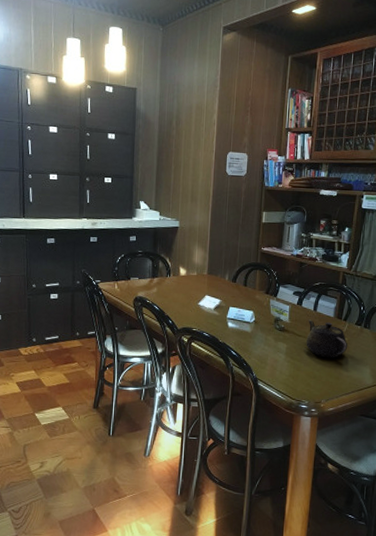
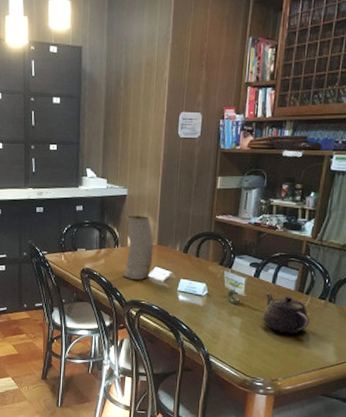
vase: none [176,246,204,308] -> present [124,215,154,280]

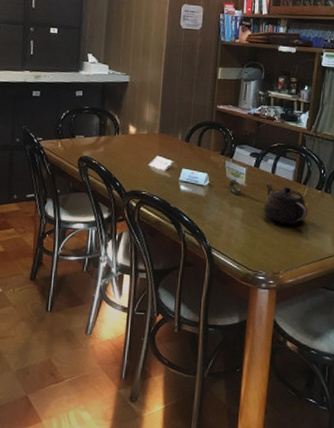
vase: present [124,215,154,280] -> none [124,102,155,169]

